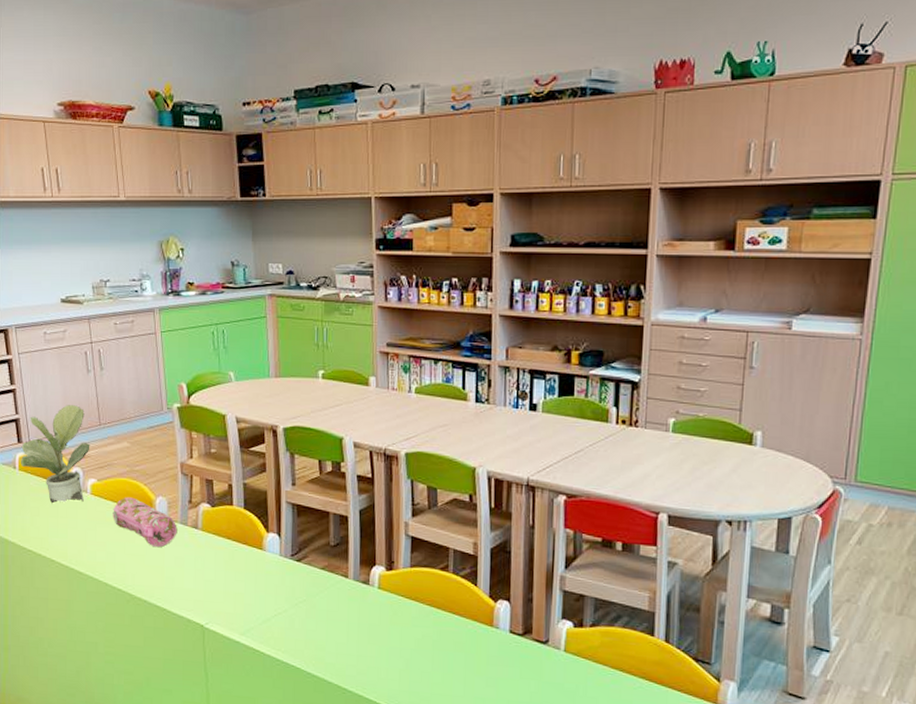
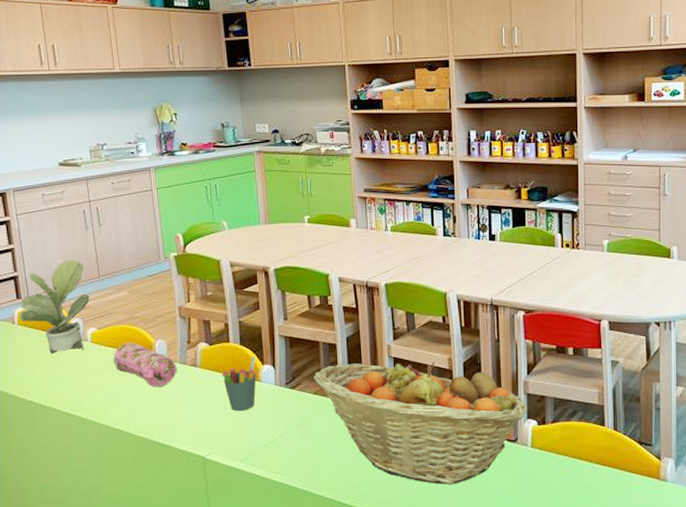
pen holder: none [224,522,261,581] -> present [222,356,257,412]
fruit basket: none [321,538,562,683] -> present [313,362,527,484]

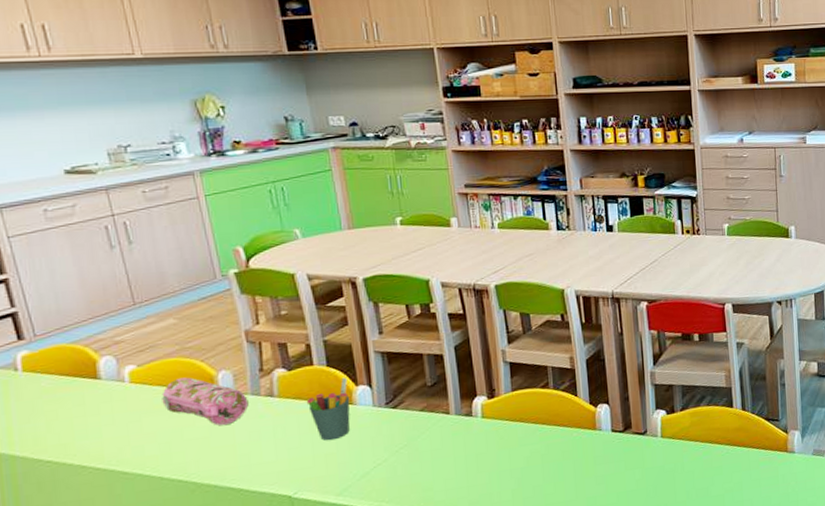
potted plant: present [19,260,90,355] -> none [23,287,124,403]
fruit basket: present [313,362,527,484] -> none [418,362,655,488]

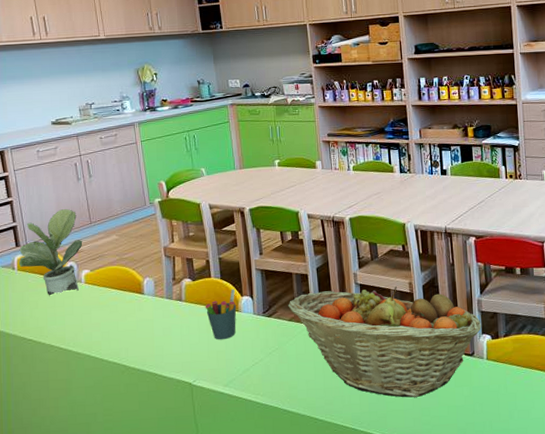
potted plant: none [23,287,124,403] -> present [18,209,83,296]
pencil case: present [161,377,249,426] -> none [105,281,164,322]
fruit basket: none [418,362,655,488] -> present [288,286,482,398]

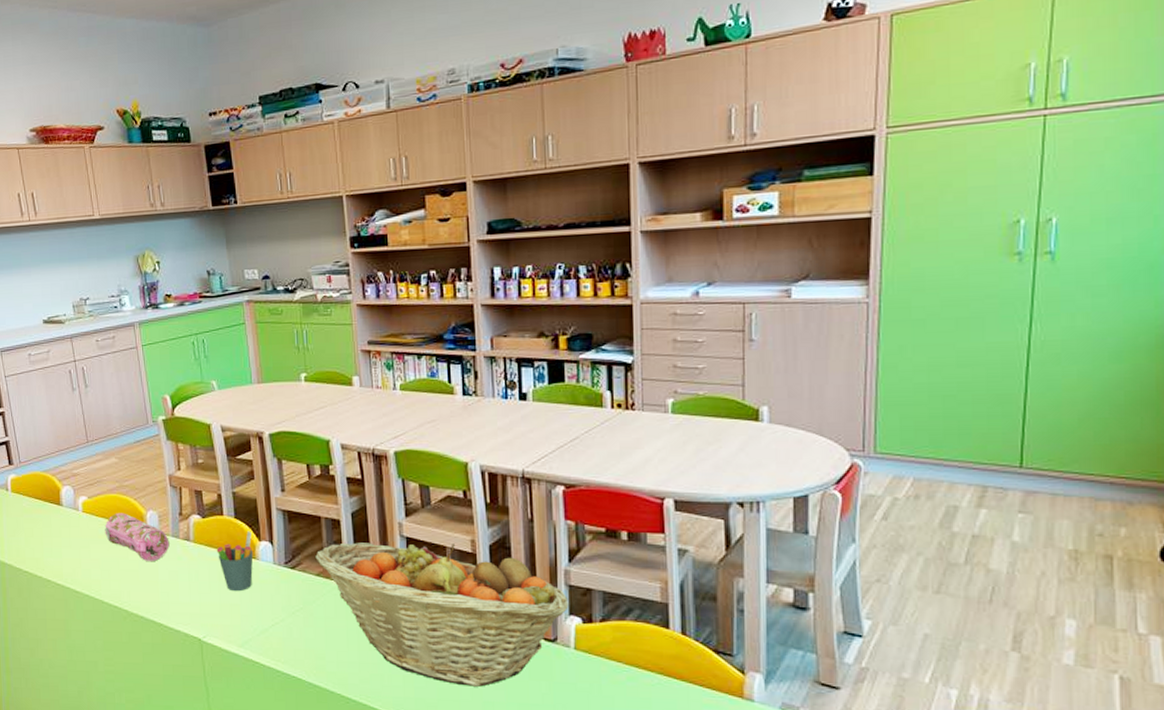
potted plant: present [18,209,83,296] -> none [12,424,79,524]
pencil case: none [105,281,164,322] -> present [105,513,170,562]

